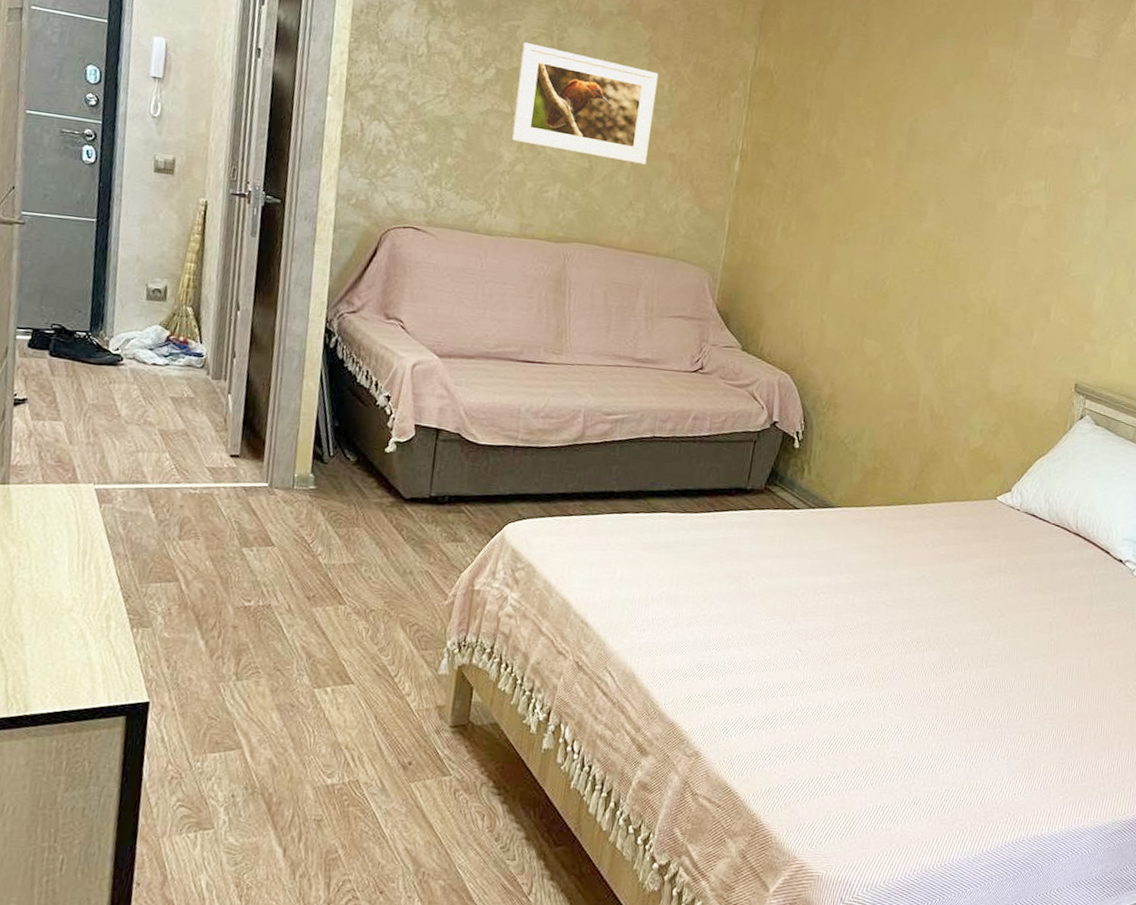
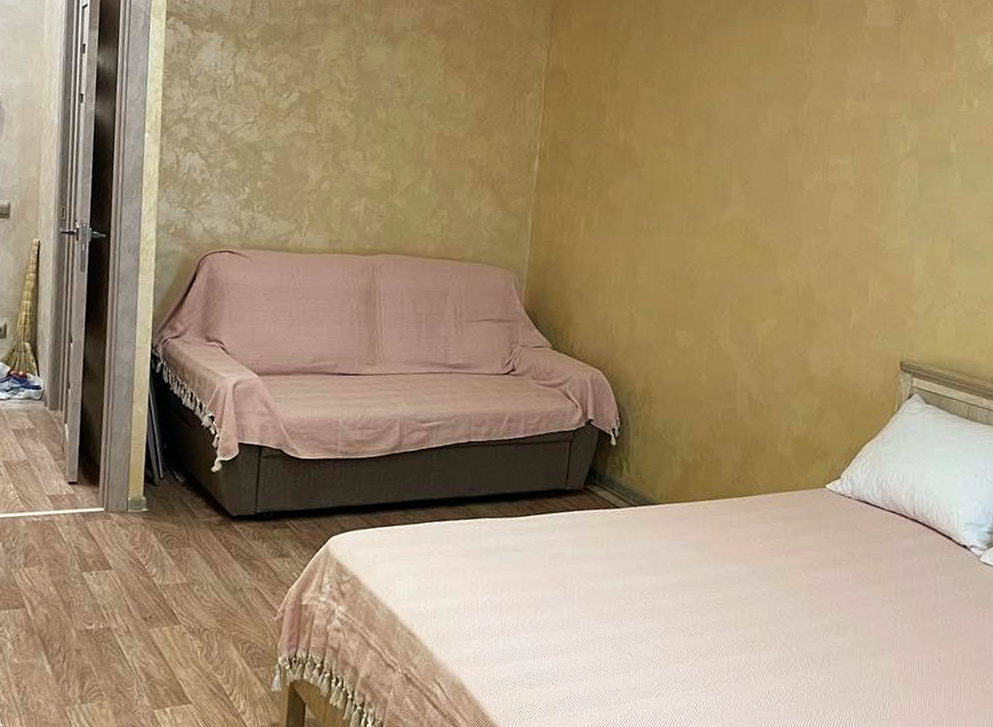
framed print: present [511,42,659,165] -> none [316,64,455,172]

